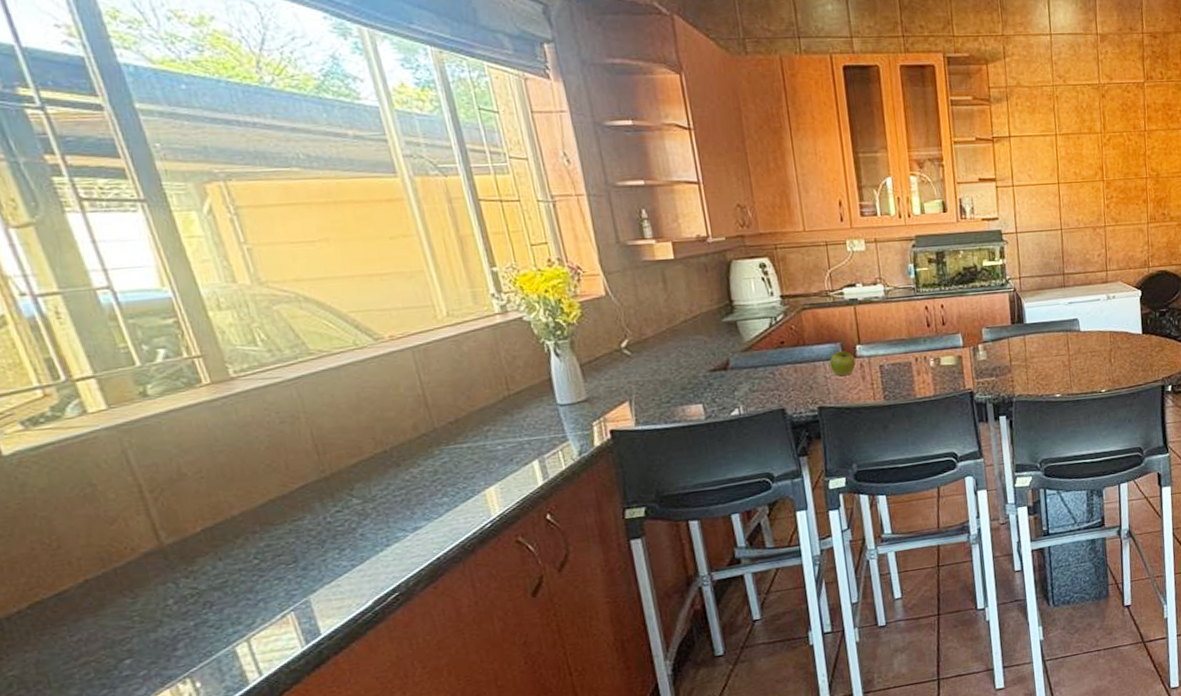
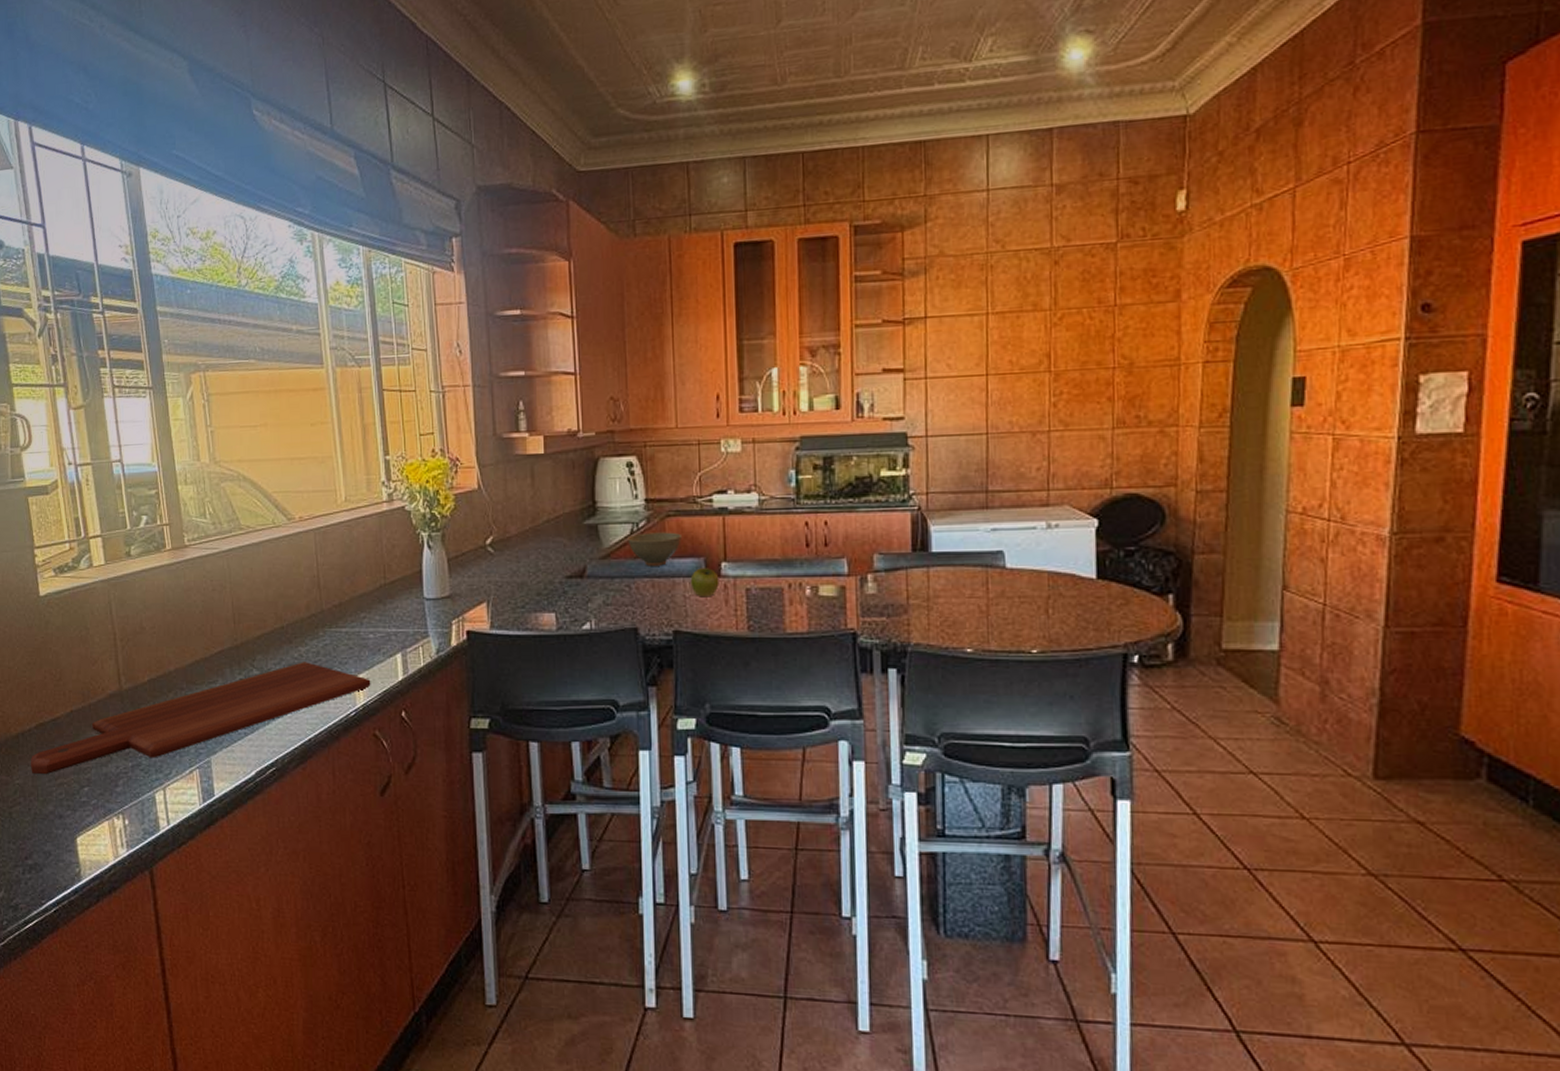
cutting board: none [27,482,507,660] -> present [30,662,371,775]
bowl: none [767,323,818,354] -> present [627,532,681,566]

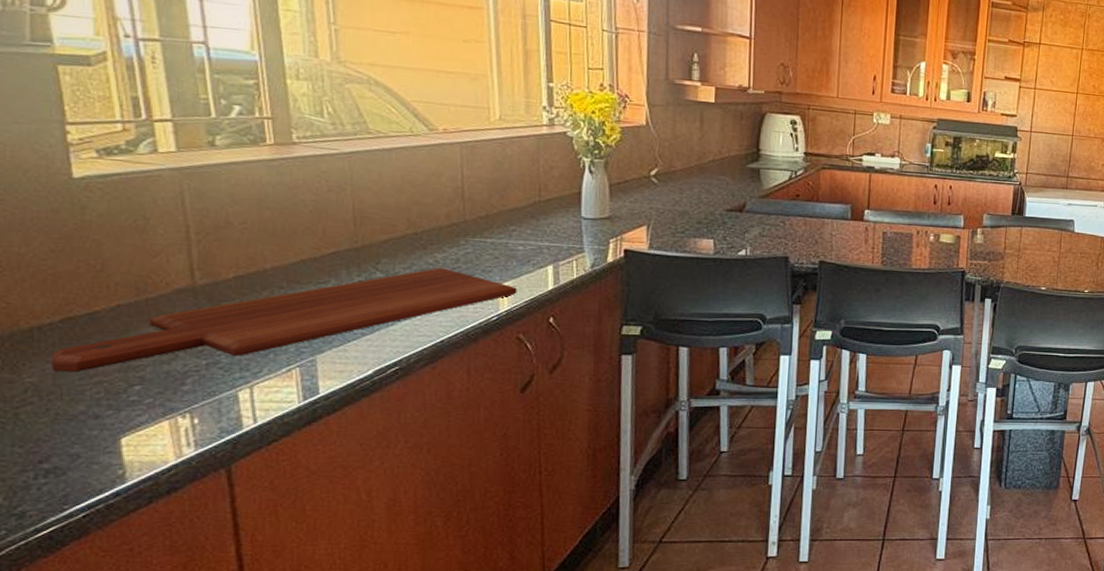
bowl: present [627,532,681,566] -> none [786,180,833,208]
fruit: present [690,568,719,598] -> none [837,213,862,237]

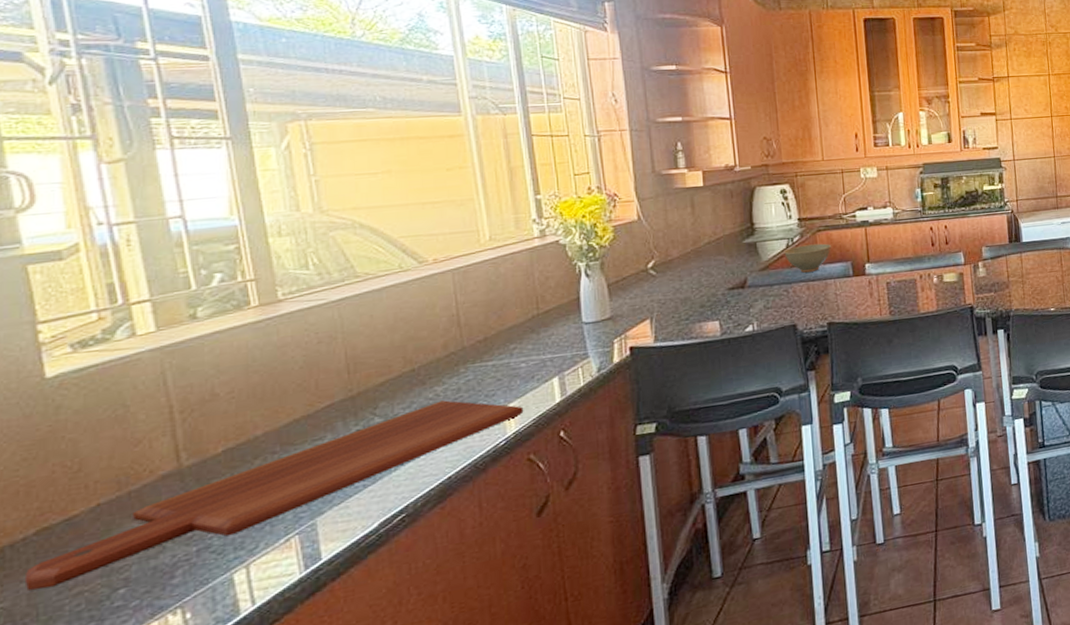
bowl: none [786,180,833,208] -> present [784,243,831,273]

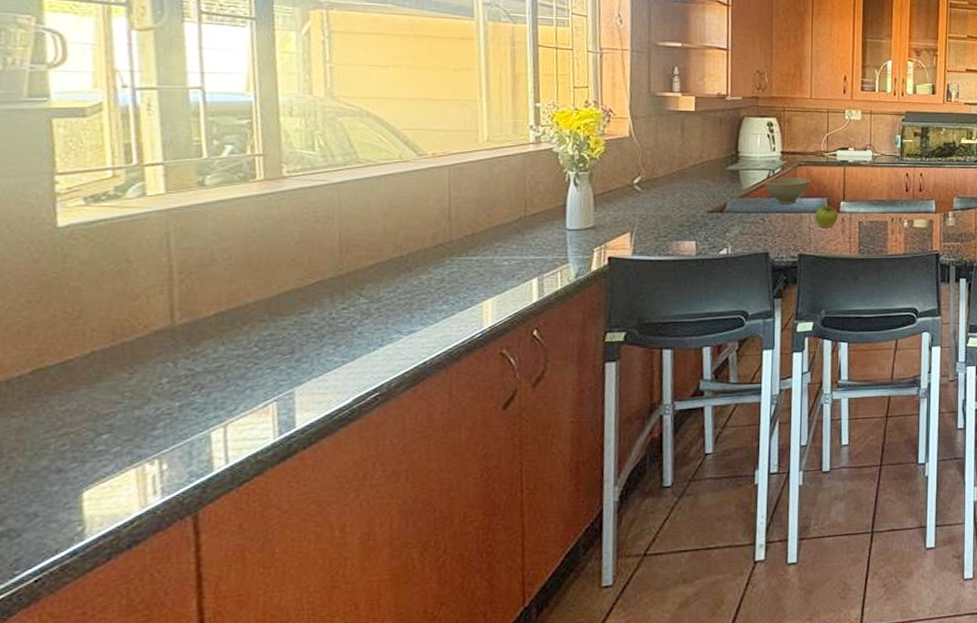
cutting board: present [24,400,524,591] -> none [15,289,502,427]
fruit: none [840,269,865,294] -> present [815,206,838,228]

